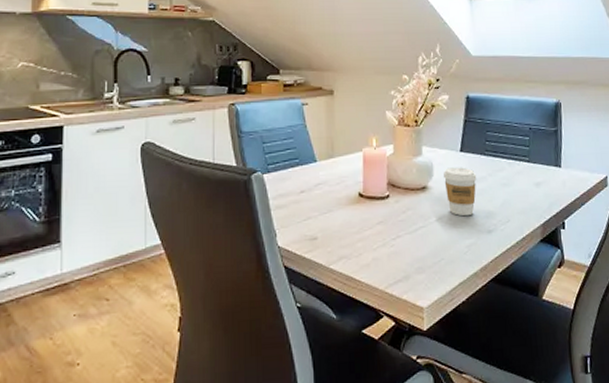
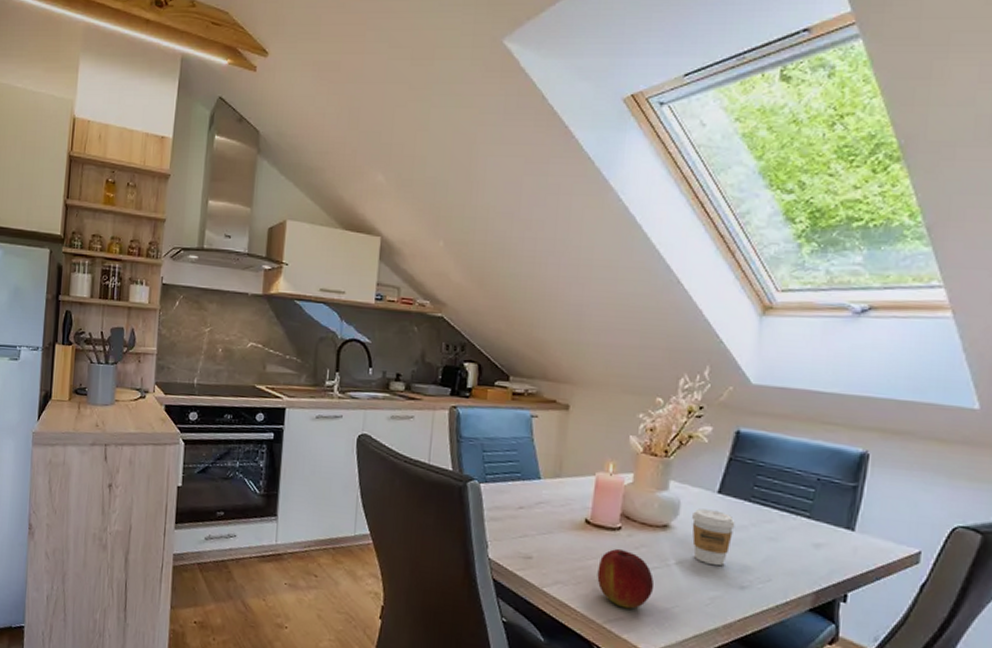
apple: none [374,215,423,271] -> present [597,548,655,609]

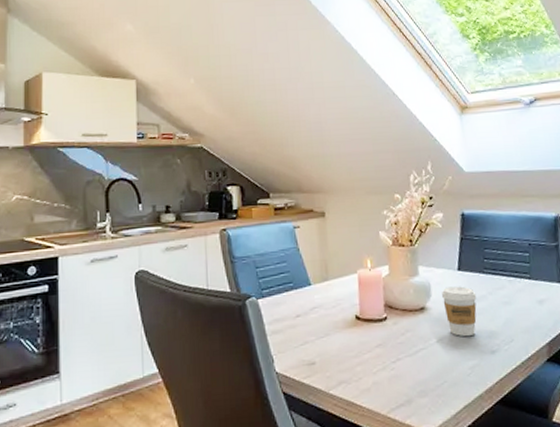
apple: present [597,548,655,609] -> none [373,337,424,394]

